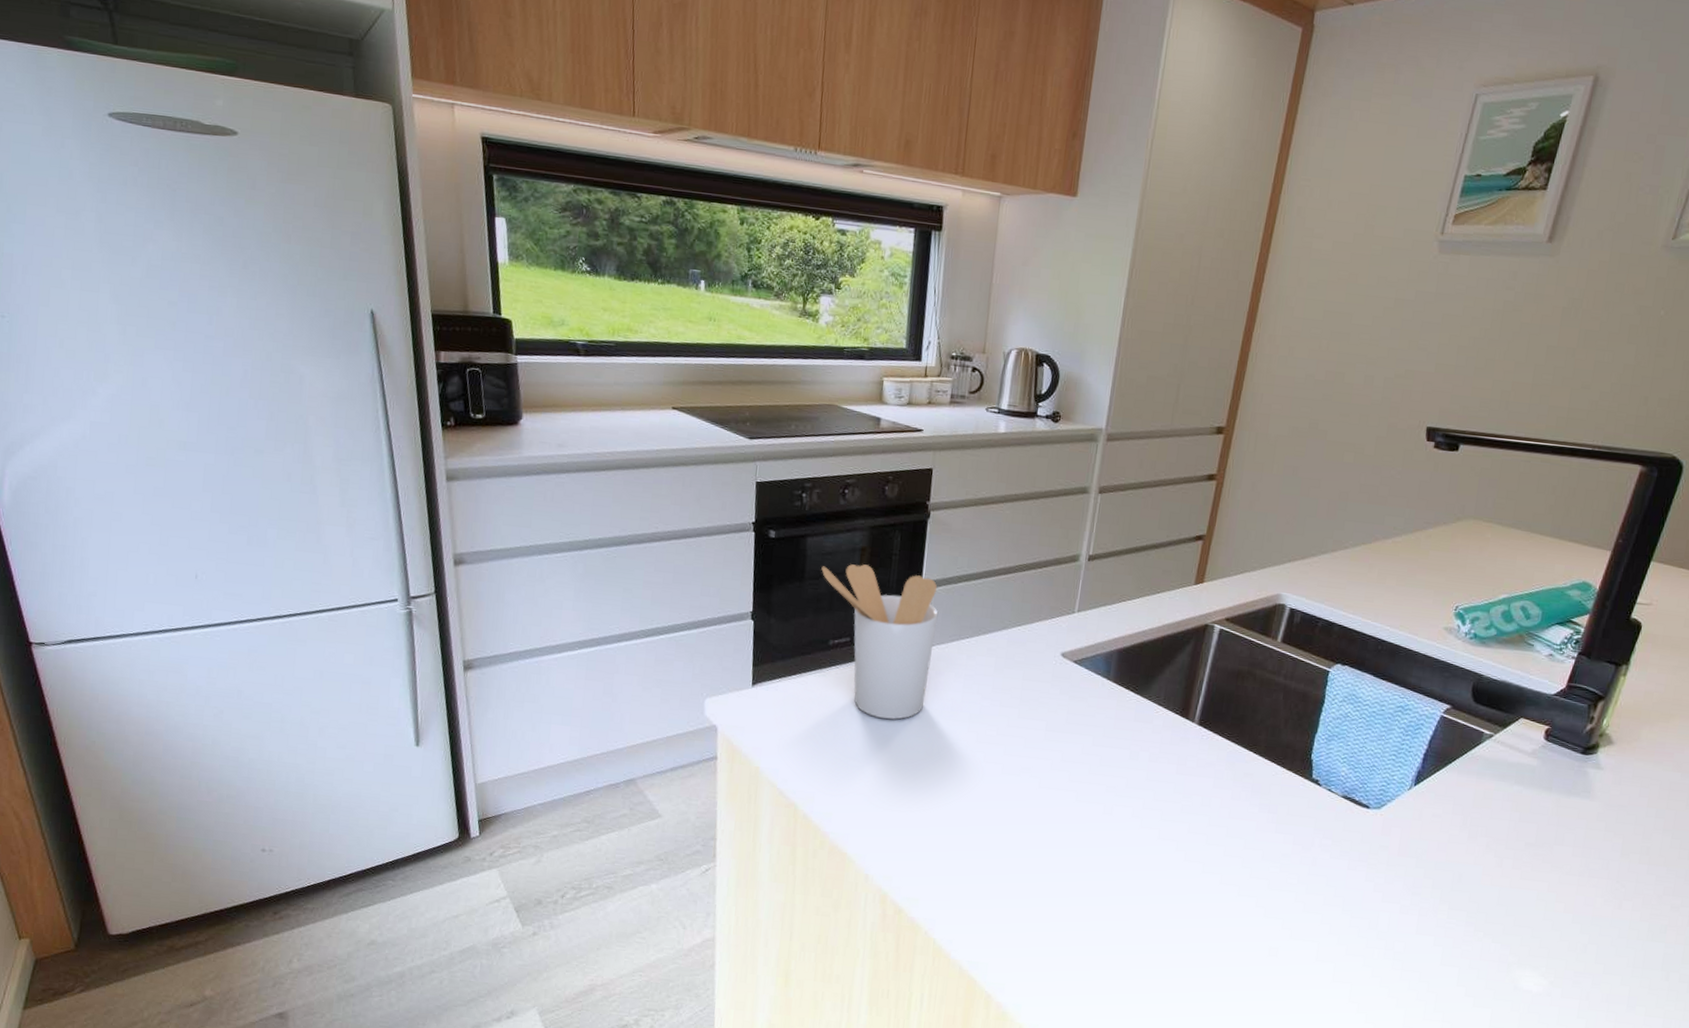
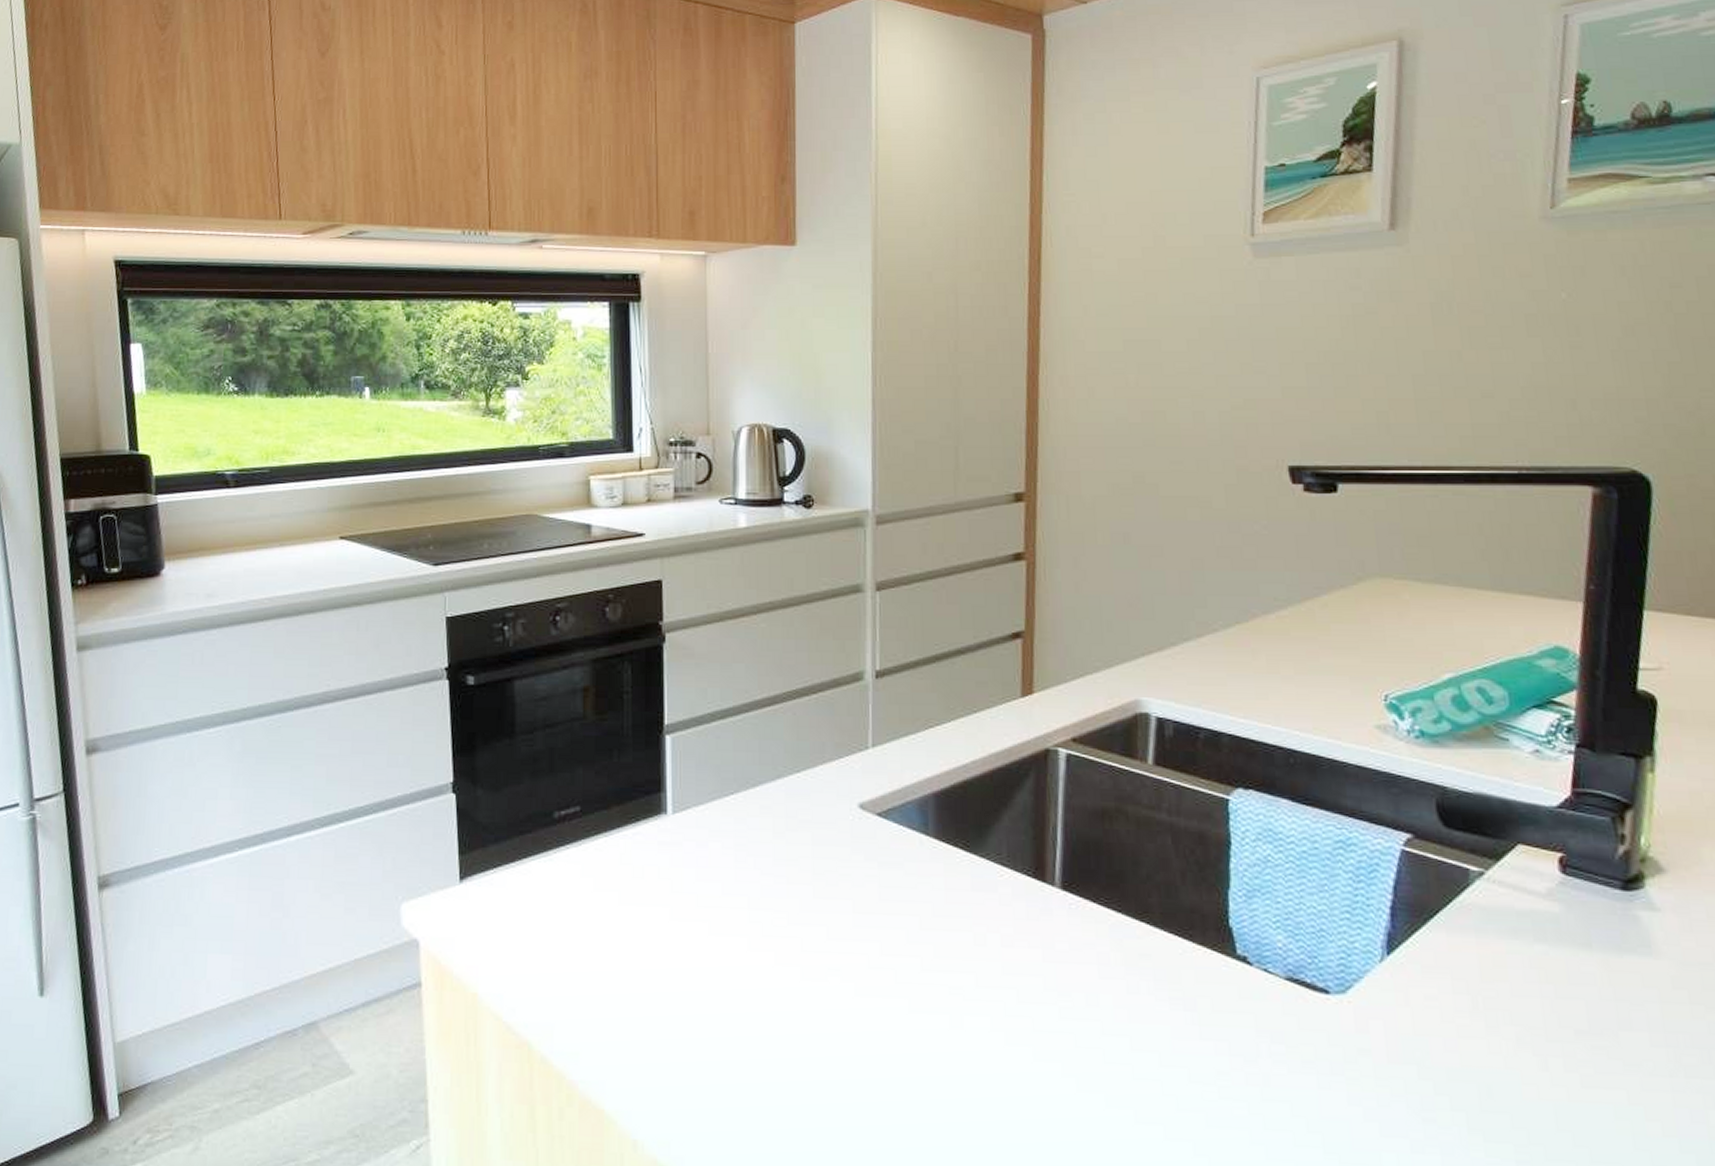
utensil holder: present [821,564,938,720] -> none [535,709,691,914]

